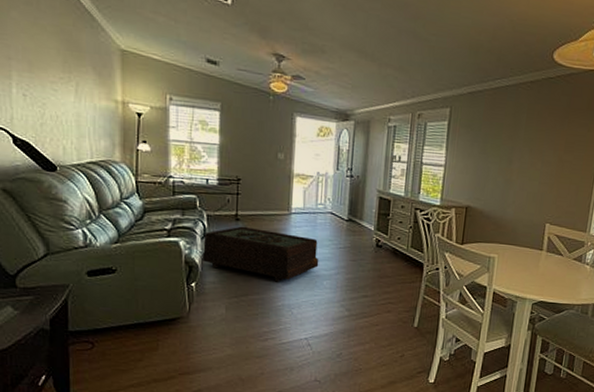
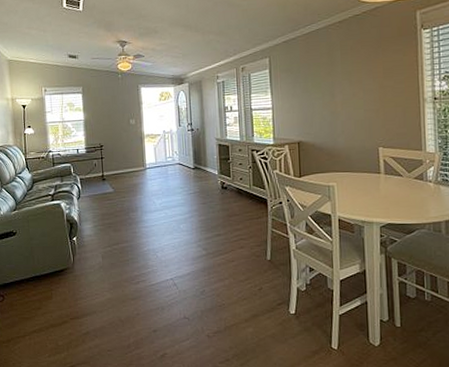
coffee table: present [201,226,319,282] -> none [79,184,175,230]

